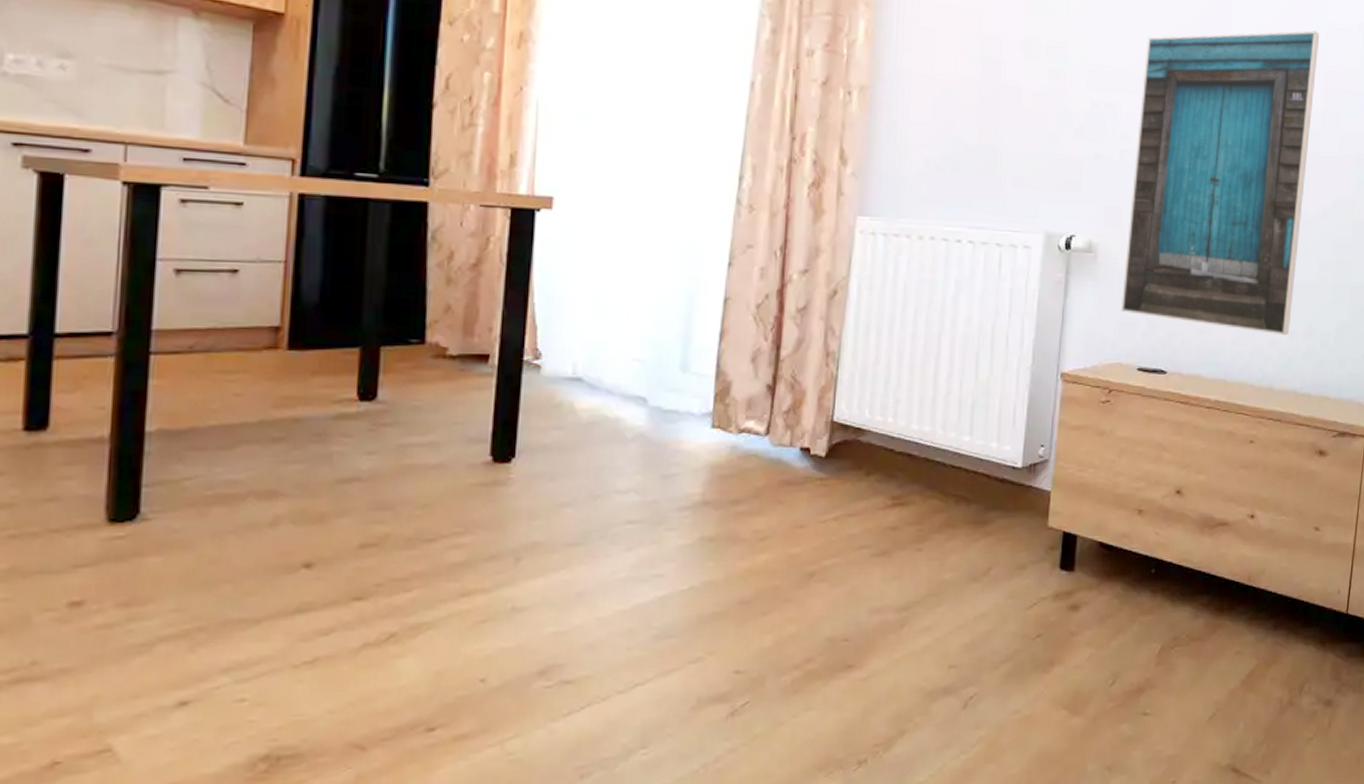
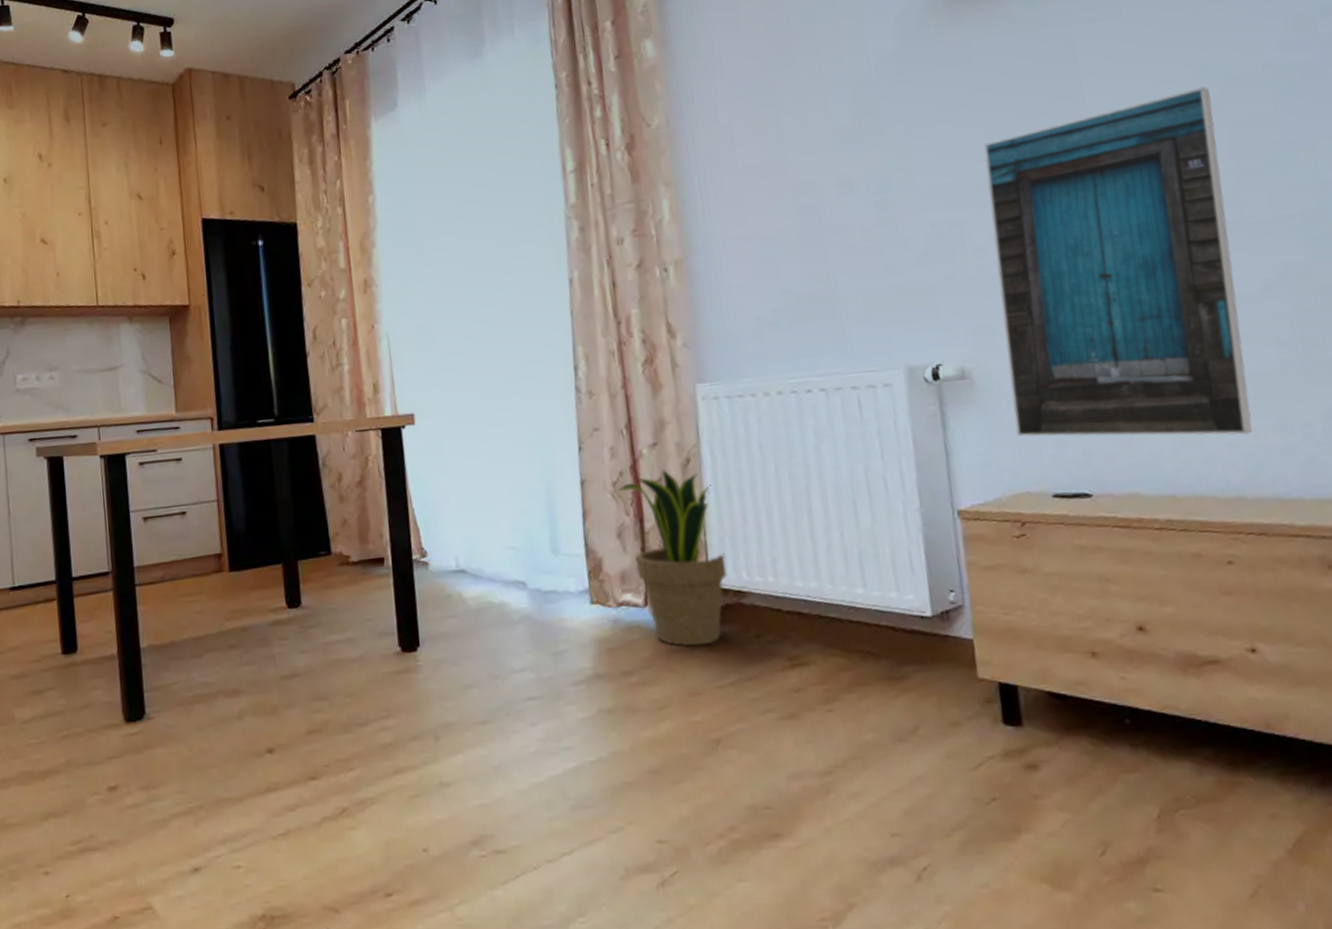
potted plant: none [761,298,853,479] -> present [618,470,728,647]

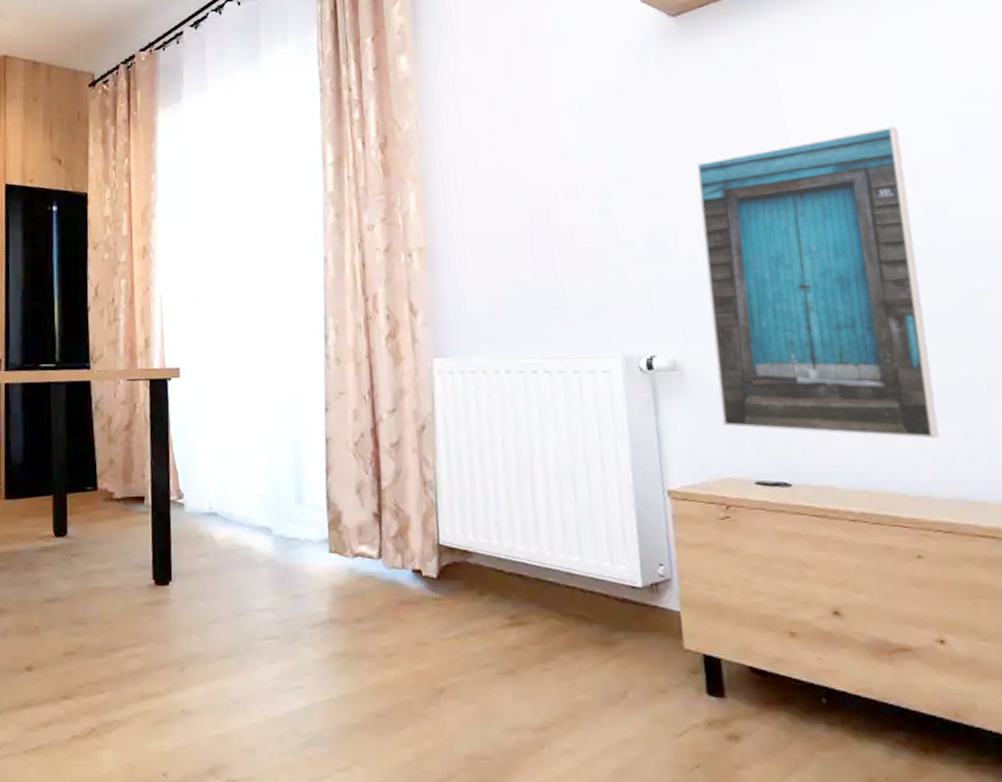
potted plant: present [618,470,728,647] -> none [359,434,455,599]

